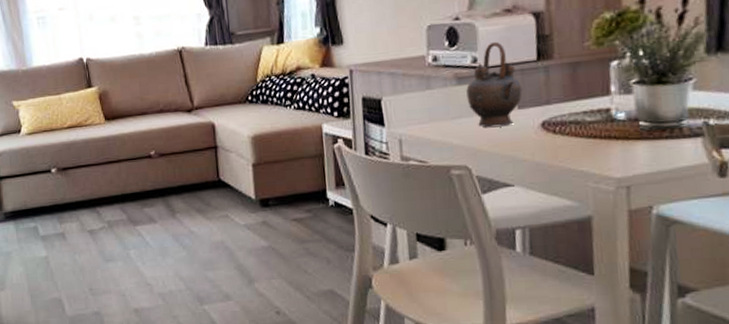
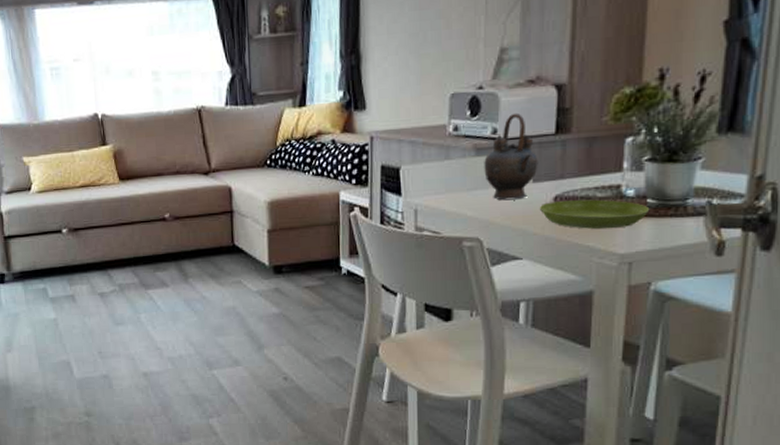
saucer: none [528,123,643,154] -> present [540,199,650,229]

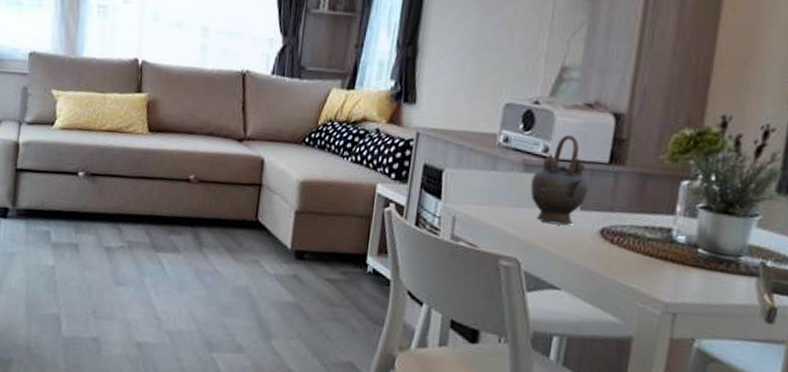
saucer: present [540,199,650,229] -> none [585,234,700,275]

